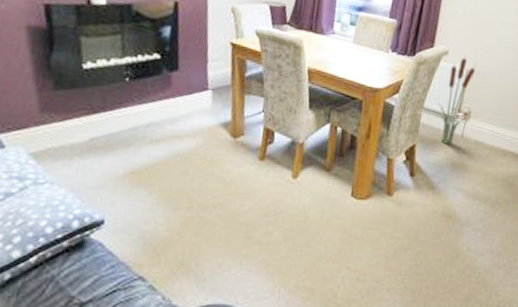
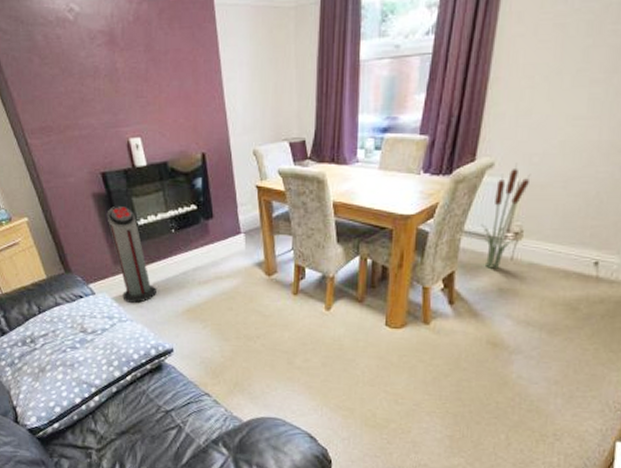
air purifier: none [41,43,94,161] -> present [107,205,156,303]

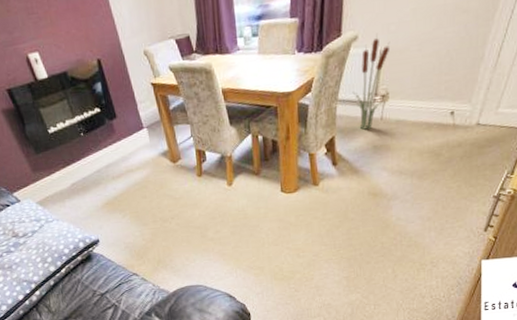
air purifier: present [107,205,156,303] -> none [18,117,76,205]

